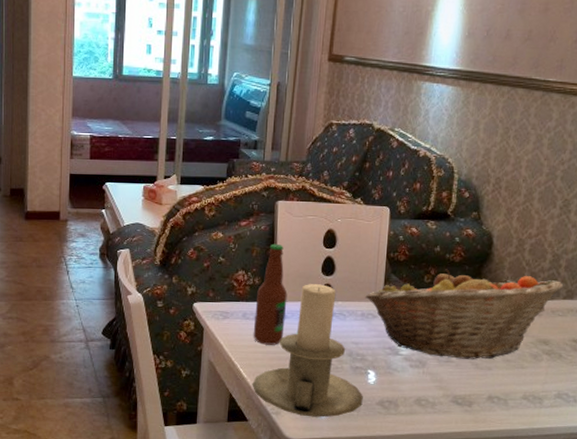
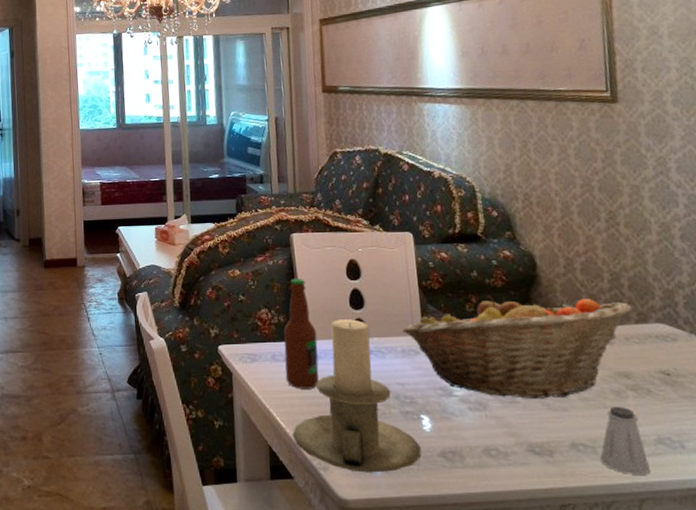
saltshaker: none [509,367,546,422] -> present [600,406,651,475]

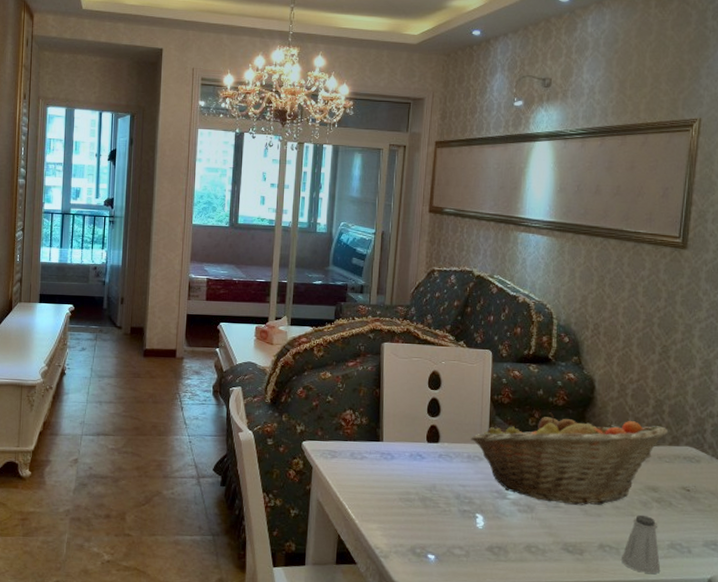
bottle: present [284,278,319,389] -> none [361,384,394,486]
candle holder: present [292,319,422,473] -> none [360,424,472,563]

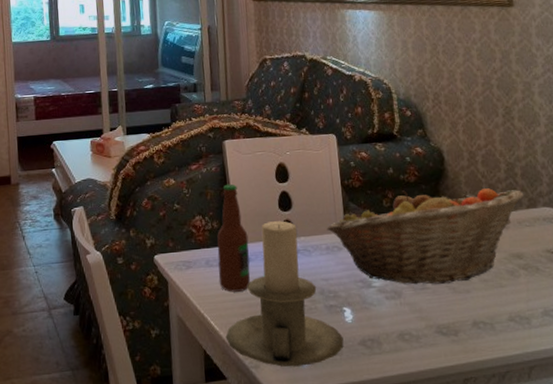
candle holder: none [360,424,472,563] -> present [225,221,344,367]
bottle: none [361,384,394,486] -> present [217,183,251,292]
saltshaker: present [622,514,661,574] -> none [497,284,539,346]

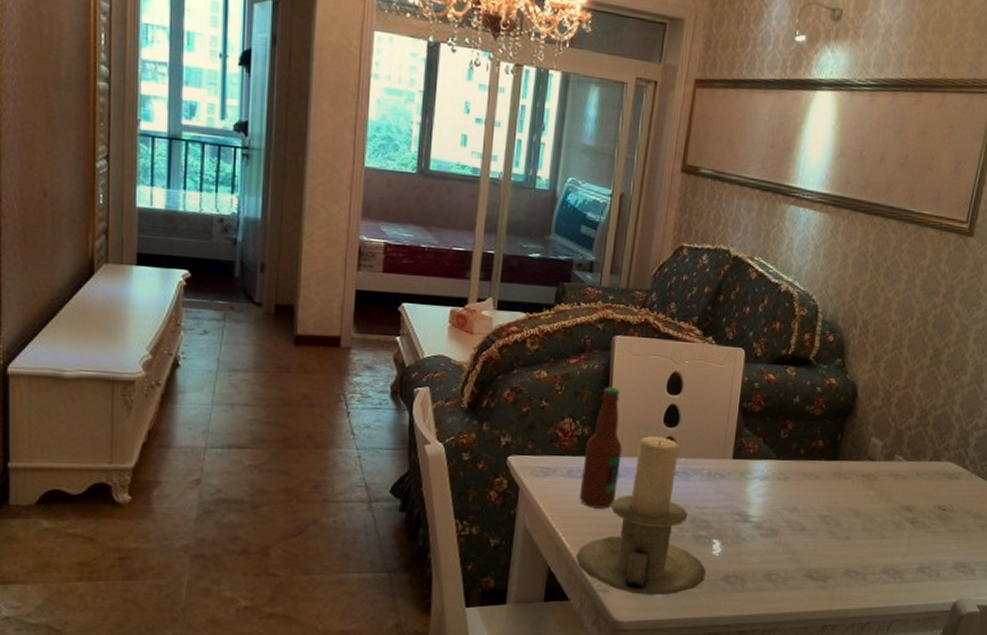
fruit basket: present [327,188,523,285] -> none [713,423,930,528]

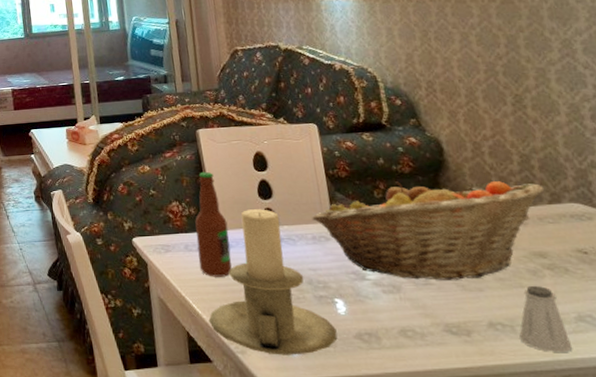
fruit basket: none [713,423,930,528] -> present [312,181,544,280]
saltshaker: none [867,536,908,599] -> present [519,285,573,352]

